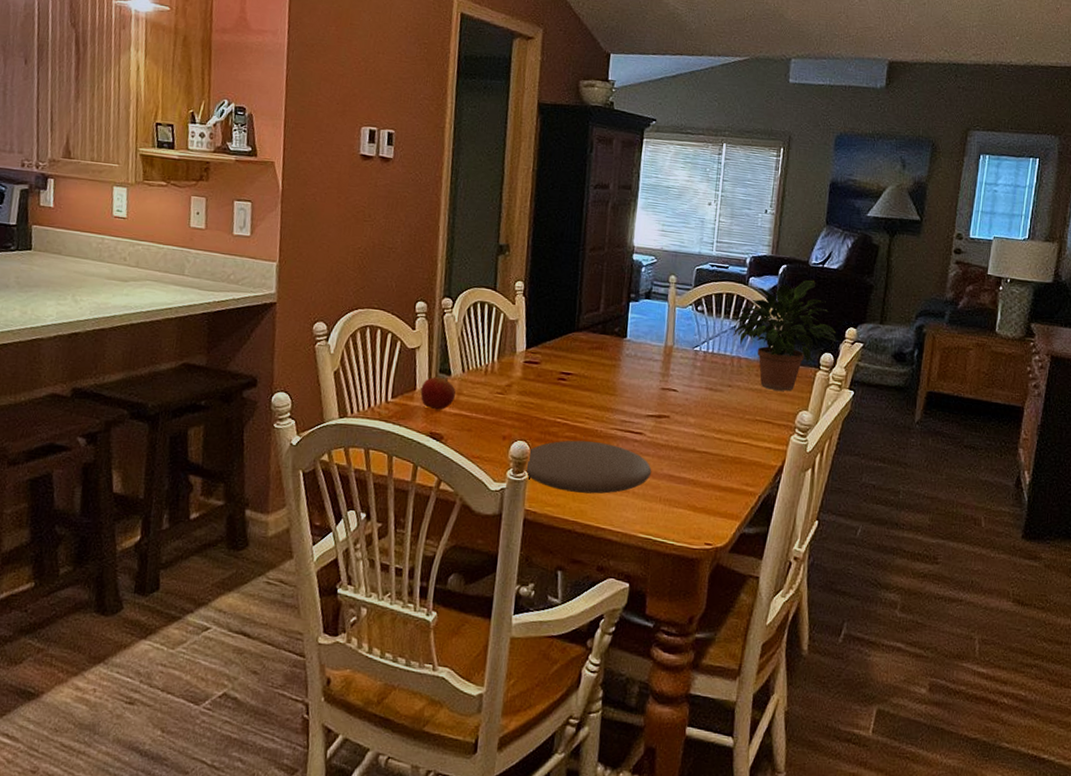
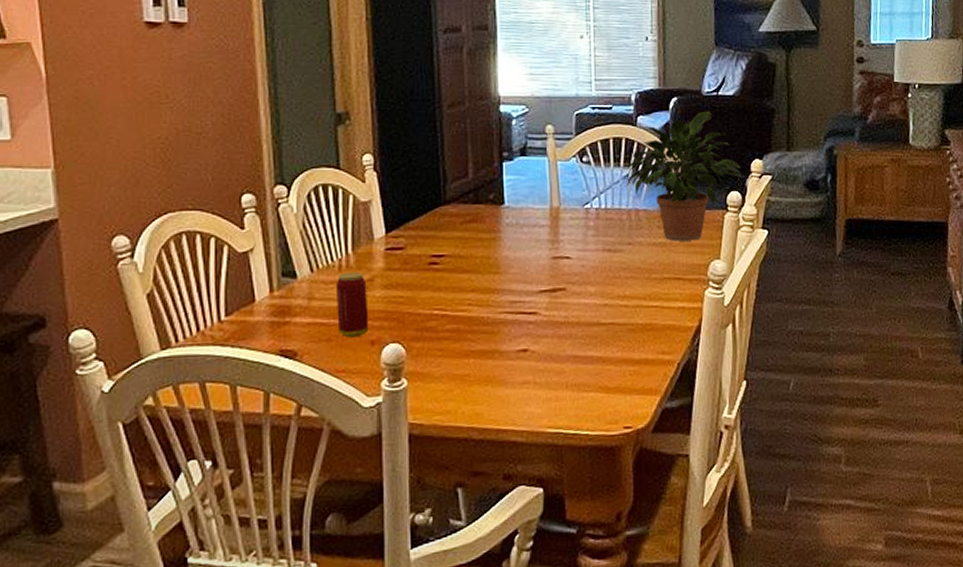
apple: present [420,376,456,411] -> none [261,282,305,322]
beverage can: none [478,377,506,432] -> present [335,273,369,338]
plate: present [524,440,652,494] -> none [402,330,553,394]

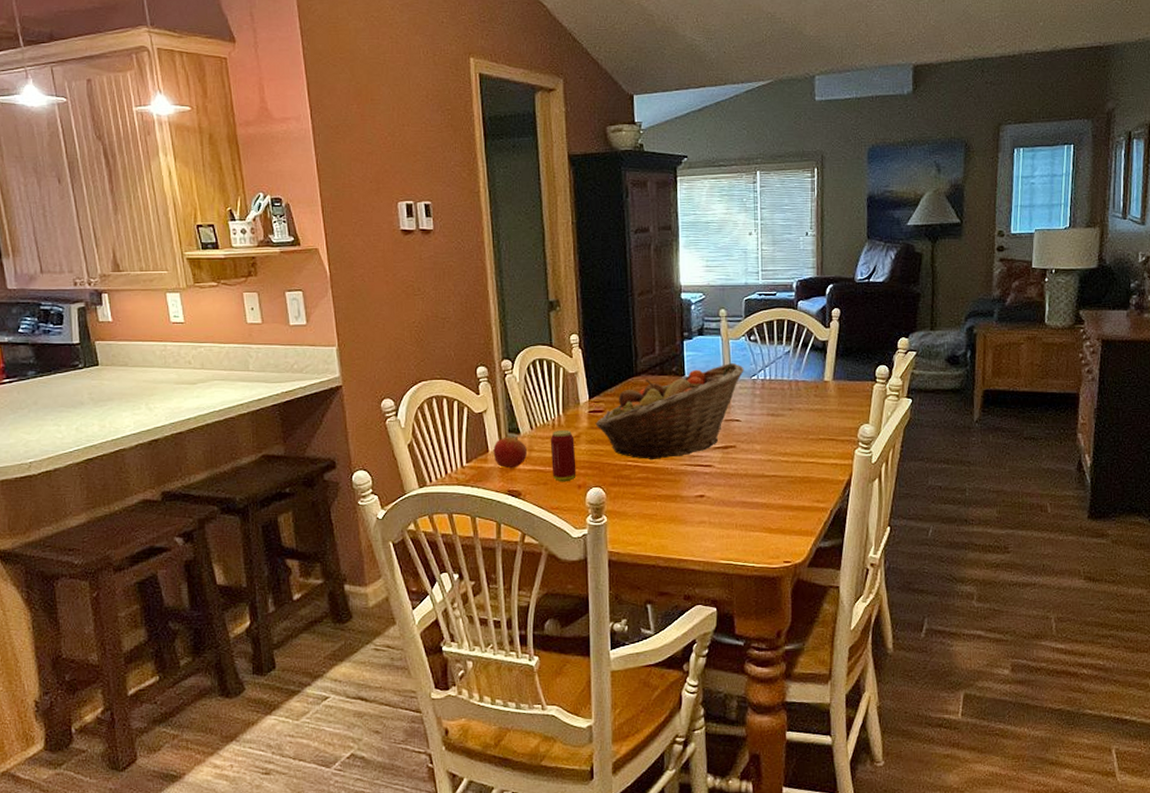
apple: none [261,282,305,322] -> present [493,437,527,469]
fruit basket: none [393,188,575,308] -> present [595,362,744,460]
potted plant: present [618,111,743,241] -> none [781,296,891,408]

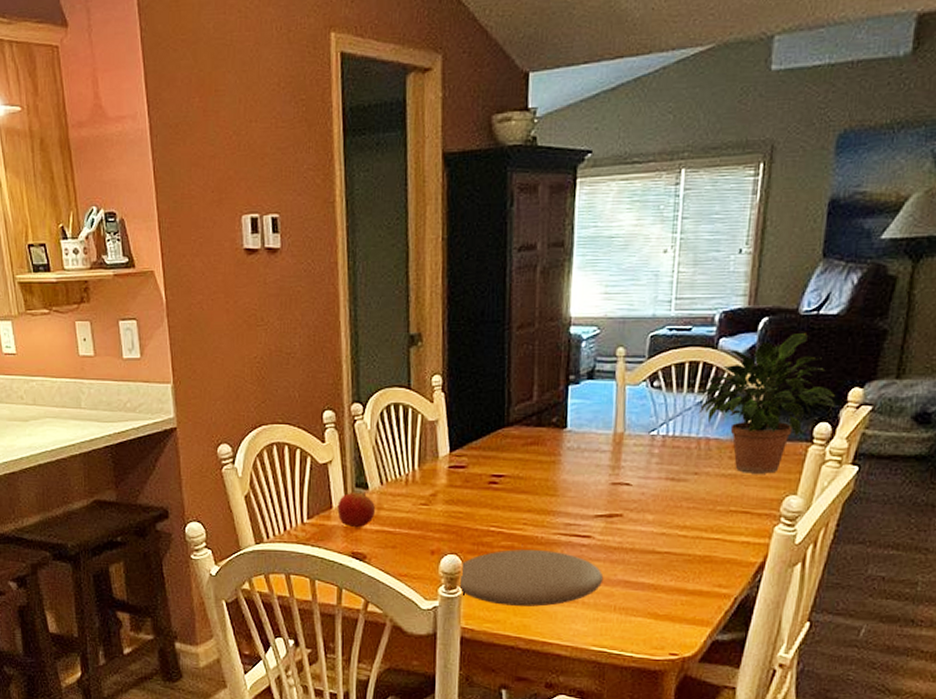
beverage can: present [550,430,576,482] -> none [402,487,430,547]
fruit basket: present [595,362,744,460] -> none [455,413,642,527]
plate: none [603,479,725,529] -> present [458,549,604,607]
potted plant: none [781,296,891,408] -> present [692,332,837,474]

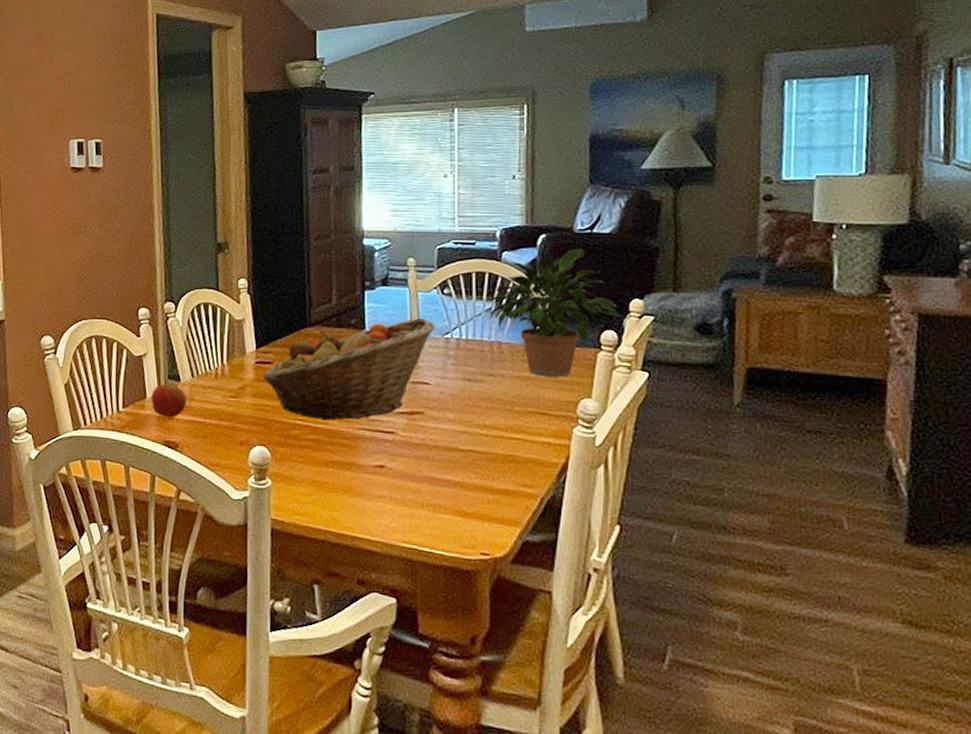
fruit basket: none [455,413,642,527] -> present [262,317,435,421]
plate: present [458,549,604,607] -> none [267,443,409,501]

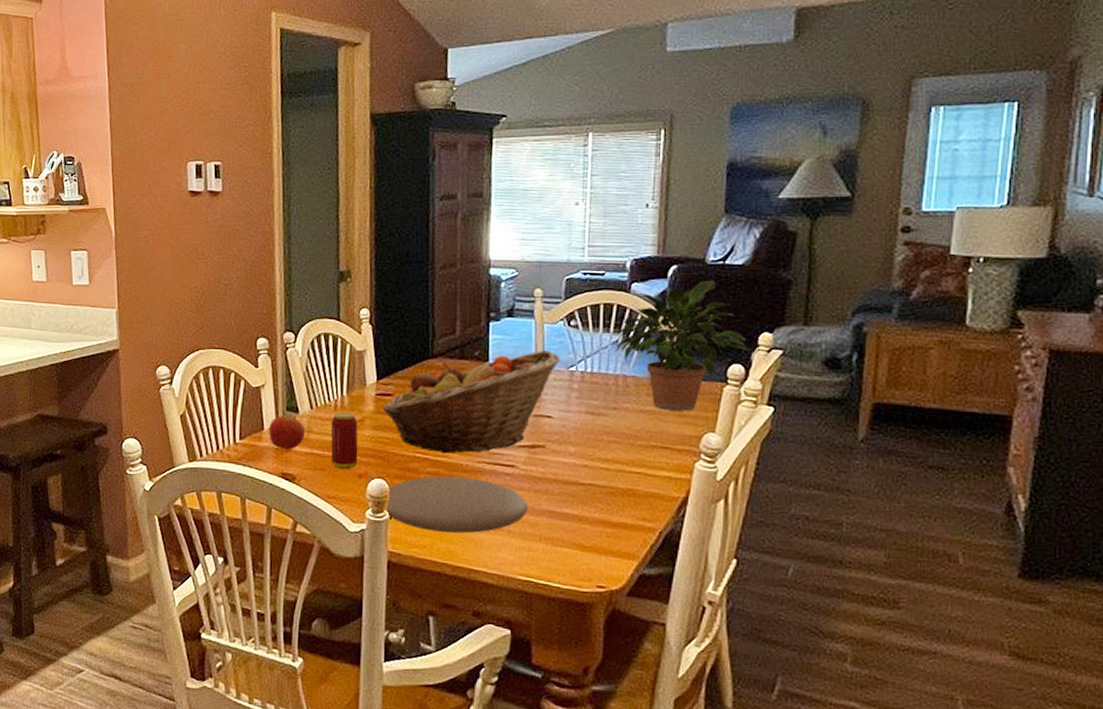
beverage can: none [212,380,239,437] -> present [330,412,358,470]
plate: none [267,443,409,501] -> present [385,476,528,534]

